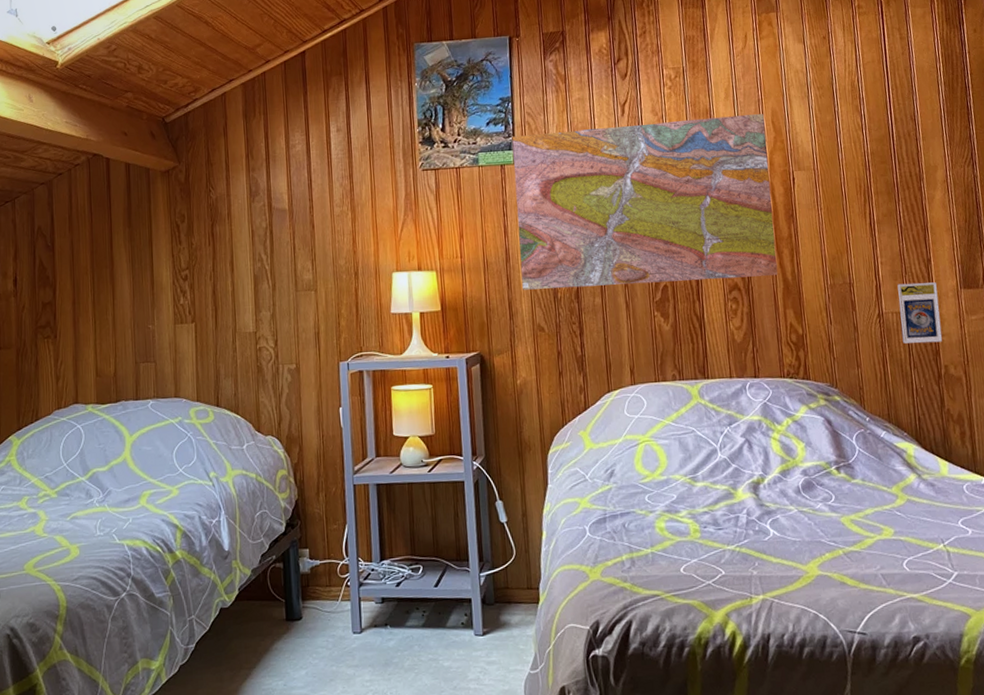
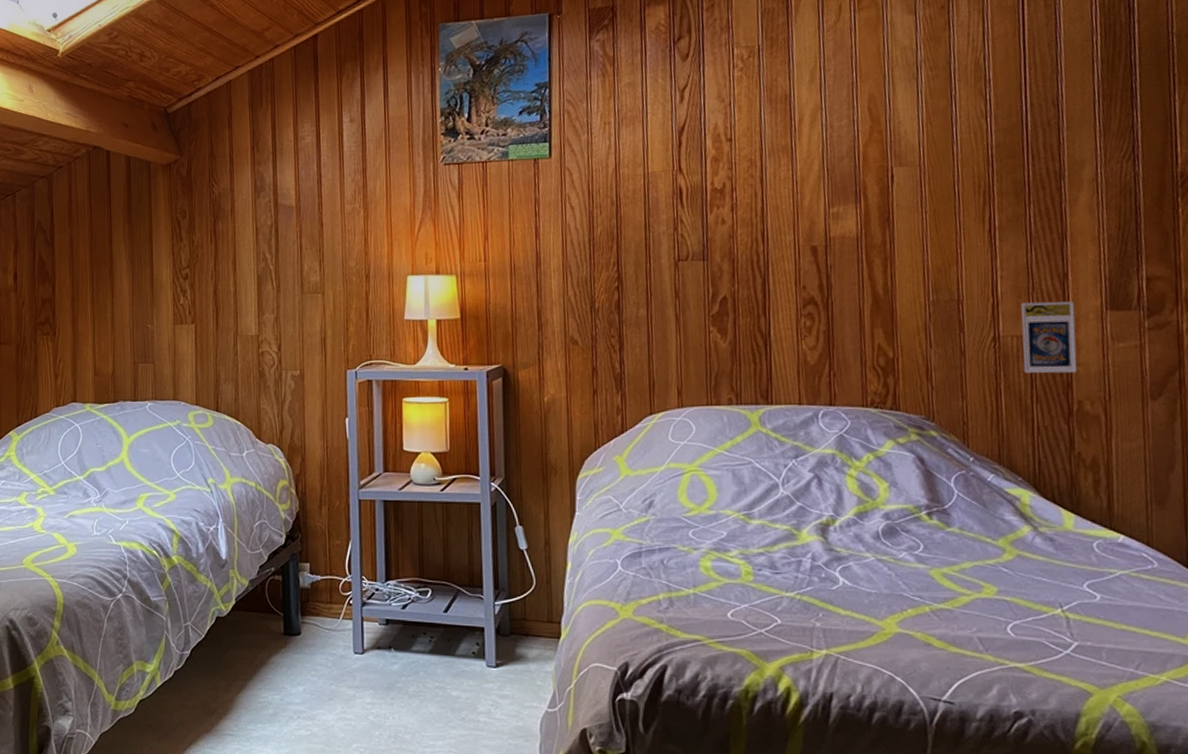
terrain map: present [512,114,778,290] -> none [548,99,866,299]

